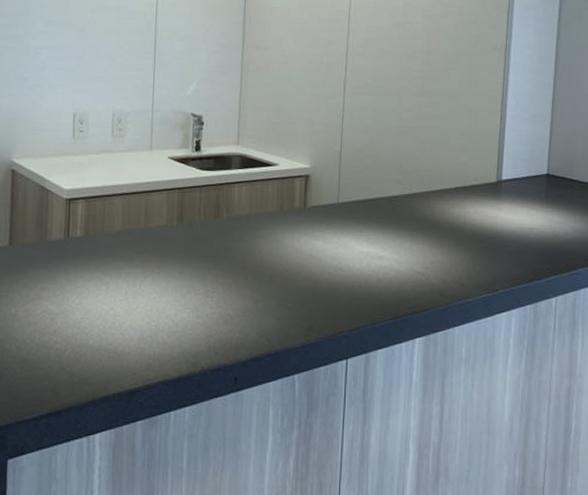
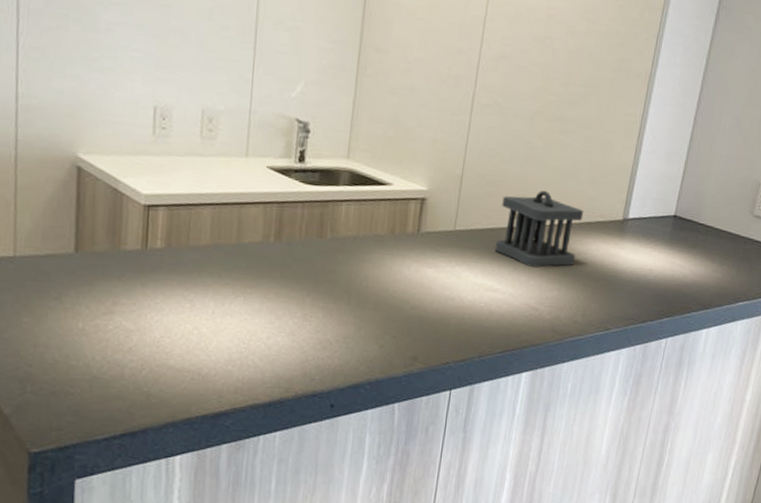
utensil holder: none [377,160,458,233] -> present [494,190,584,267]

